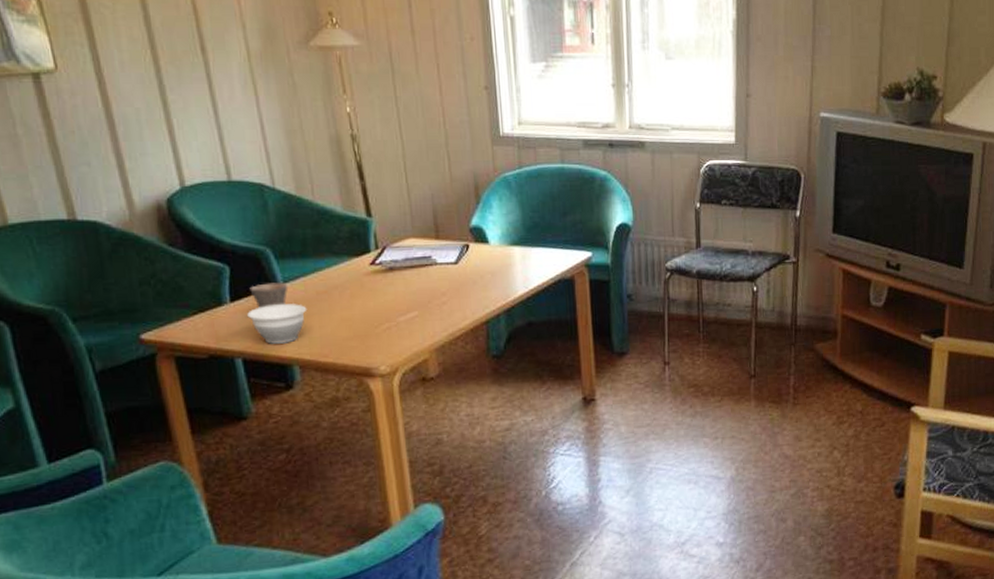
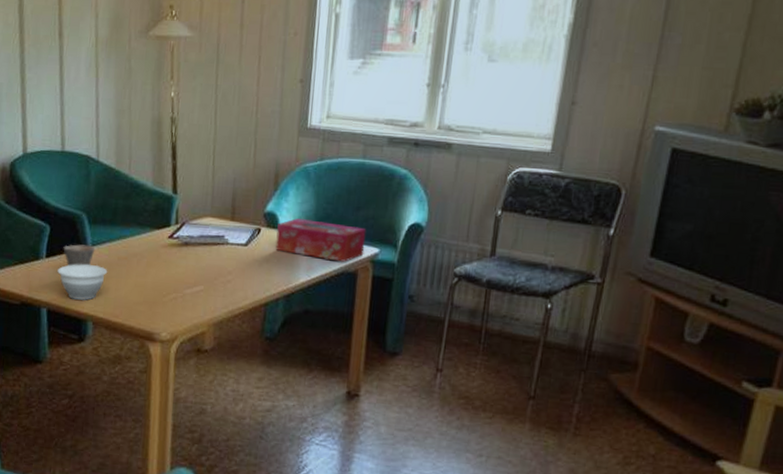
tissue box: none [486,230,578,270] -> present [275,218,367,262]

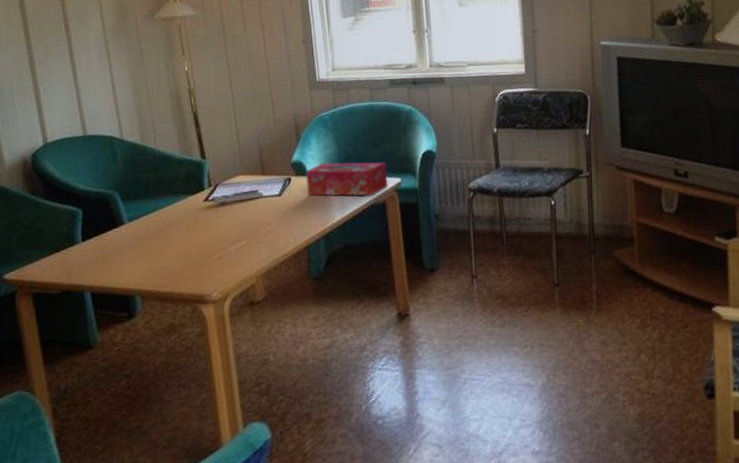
bowl: present [57,264,108,300] -> none [96,240,149,278]
cup: present [63,244,95,266] -> none [99,221,133,245]

